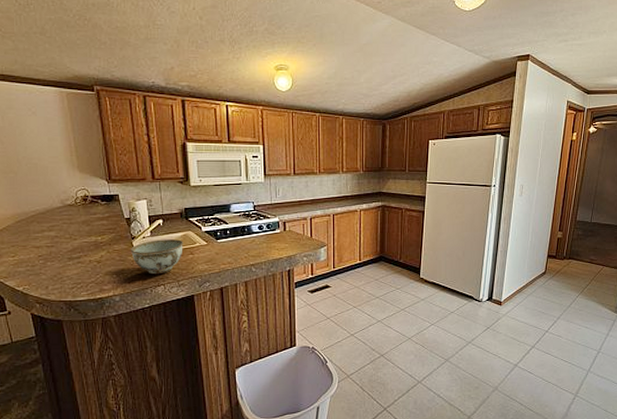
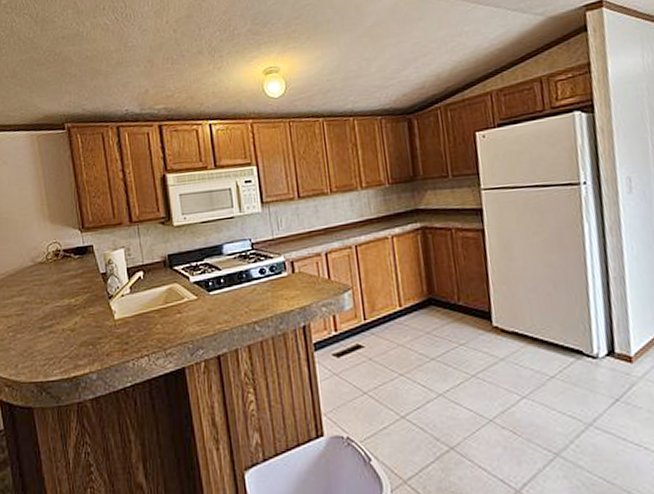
bowl: present [130,239,183,275] -> none [107,295,169,343]

